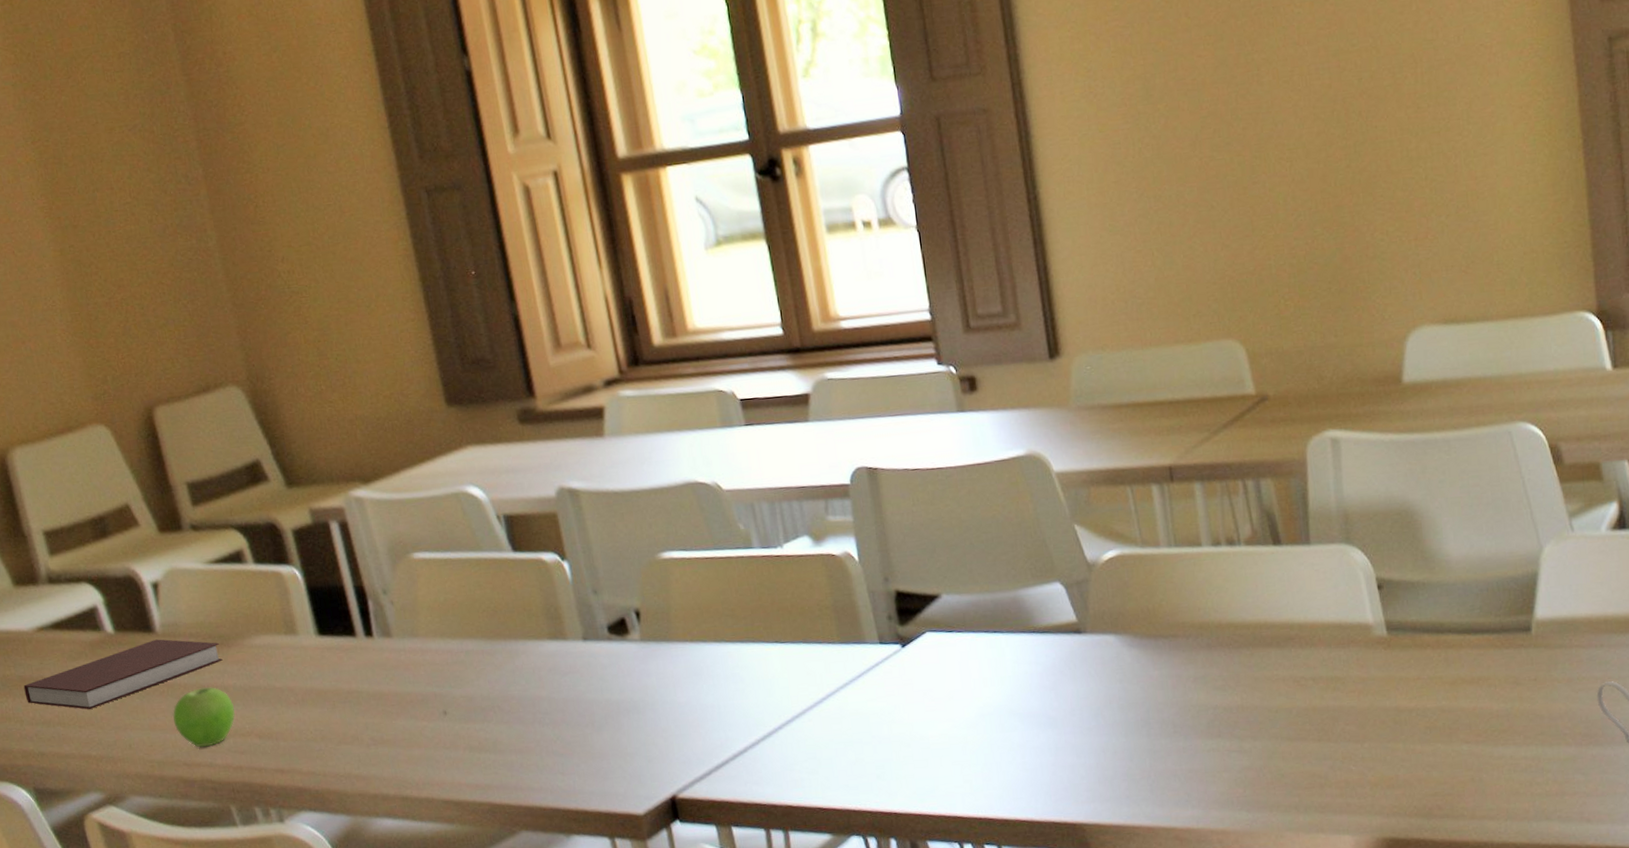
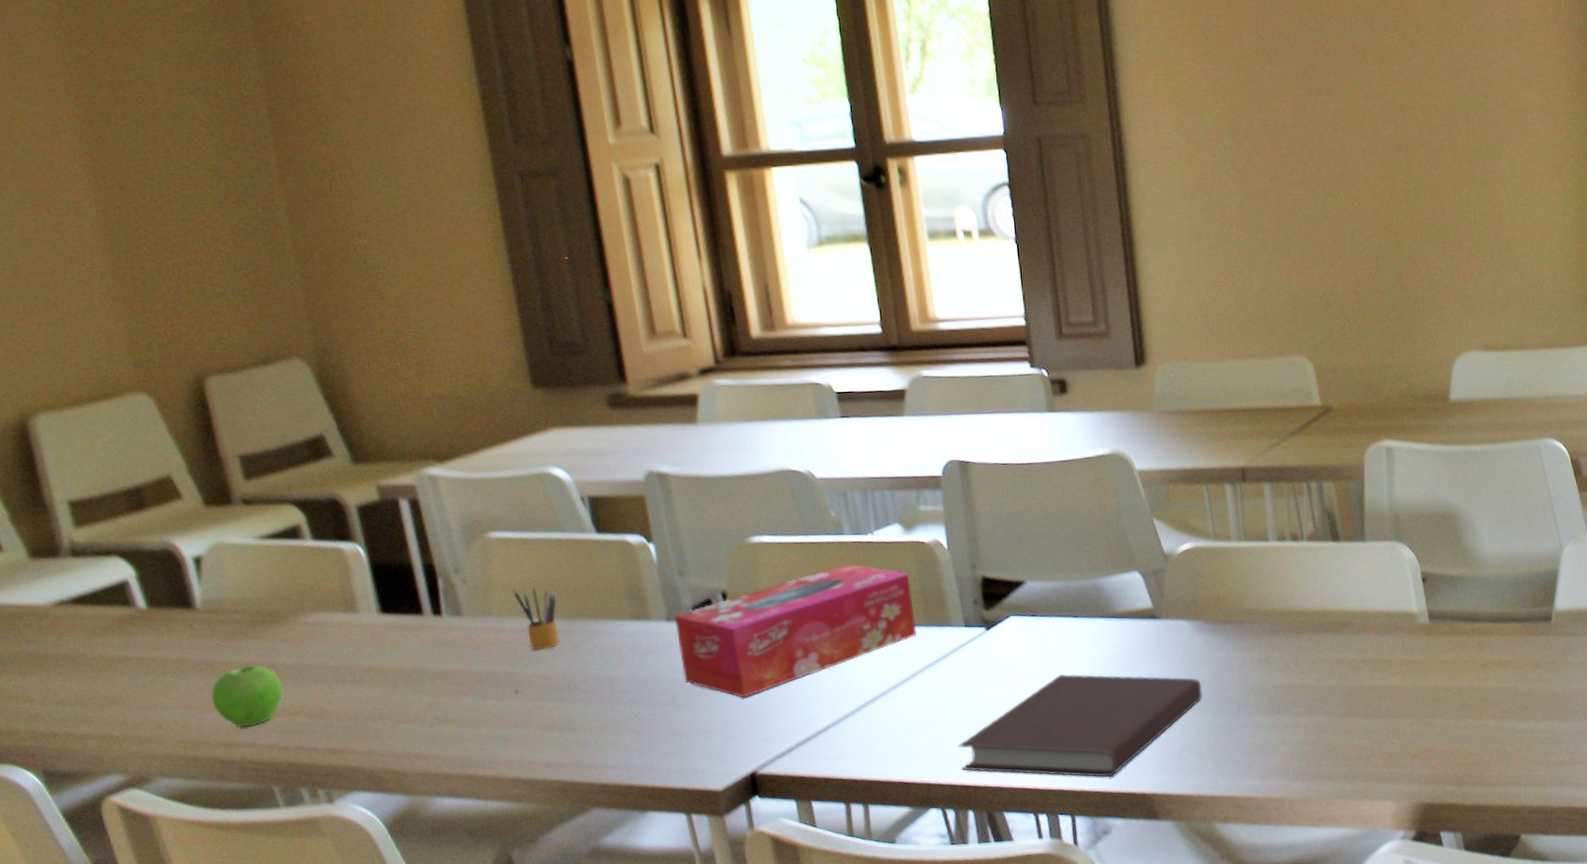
notebook: present [23,639,223,710] -> none [36,615,272,689]
pencil box: none [437,607,483,672] -> present [513,587,560,651]
tissue box: none [591,578,830,719] -> present [675,563,916,698]
notebook: none [877,694,1134,805] -> present [958,674,1202,777]

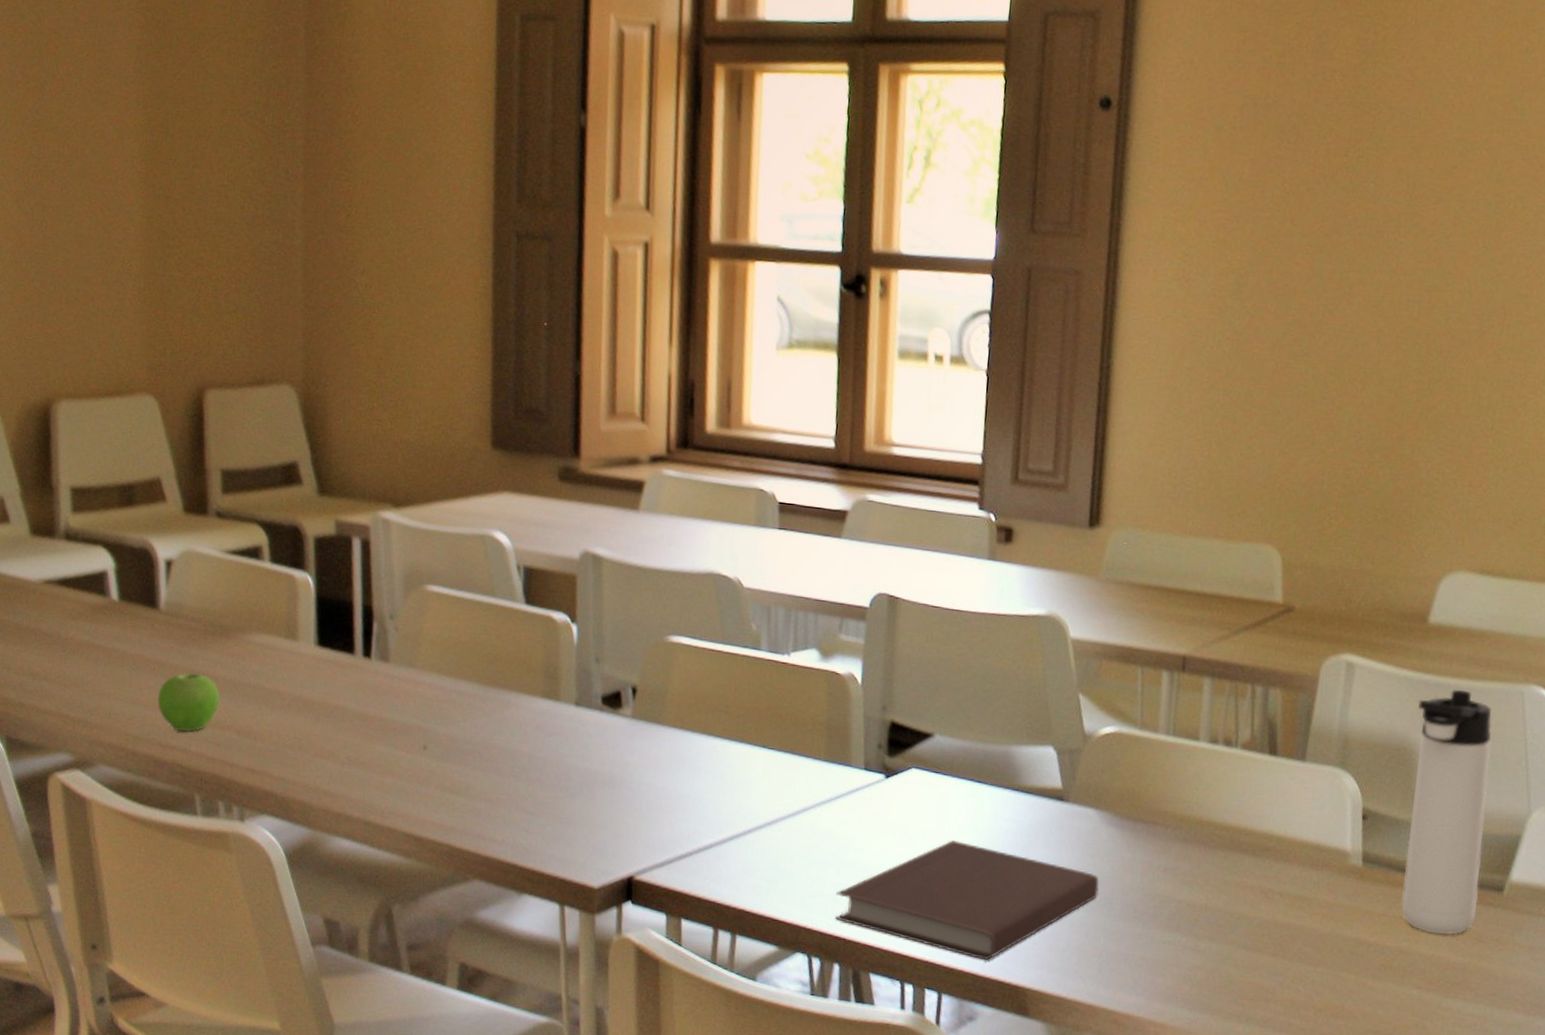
pencil box: present [513,587,560,651] -> none [438,646,479,711]
tissue box: present [675,563,916,698] -> none [581,680,818,799]
thermos bottle: none [1453,453,1532,669] -> present [1401,689,1492,935]

